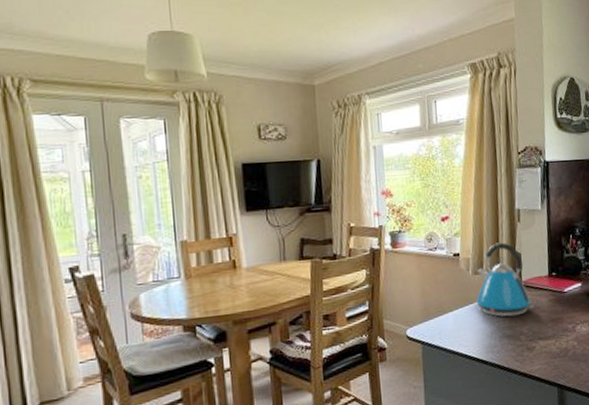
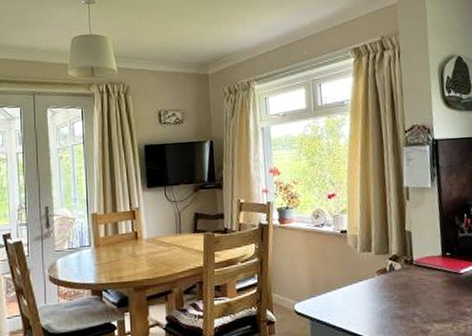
kettle: present [476,242,534,317] -> none [365,220,428,297]

